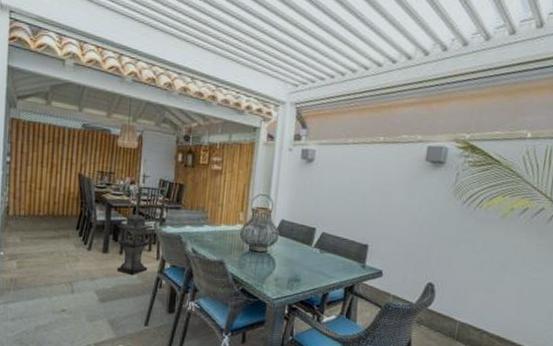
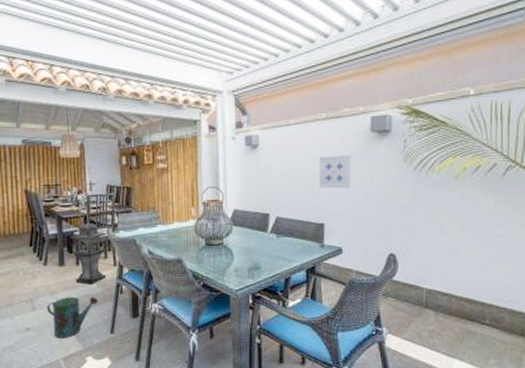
watering can: none [85,284,136,325] -> present [47,297,98,338]
wall art: none [368,178,404,214] -> present [319,155,352,189]

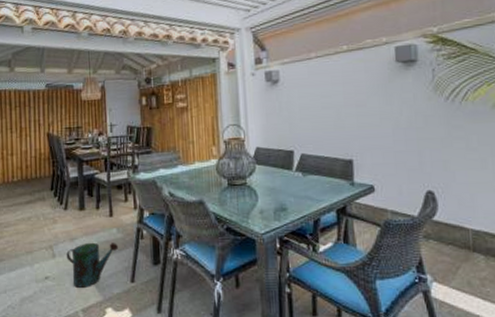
lantern: present [70,222,107,285] -> none [90,164,127,230]
wall art: present [319,155,352,189] -> none [343,87,379,123]

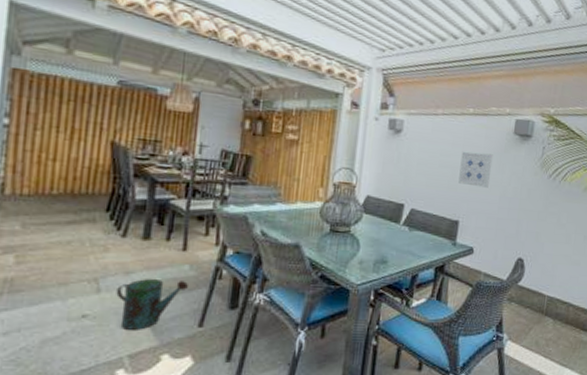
wall art: none [343,87,379,123] -> present [458,151,493,188]

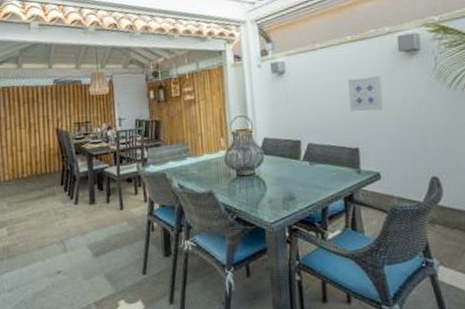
watering can: present [116,279,188,330] -> none [78,236,129,281]

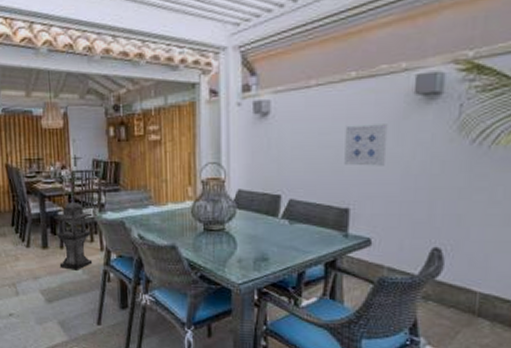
lantern: none [100,158,137,223] -> present [53,201,93,270]

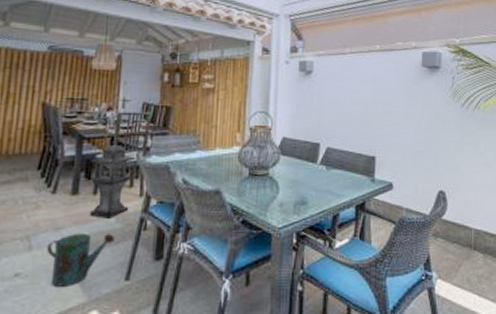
watering can: none [30,283,83,327] -> present [47,234,114,287]
wall art: present [344,124,388,166] -> none [372,87,404,121]

